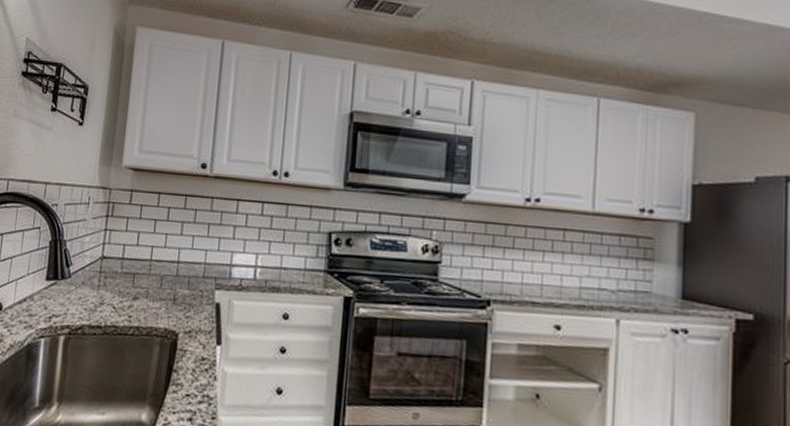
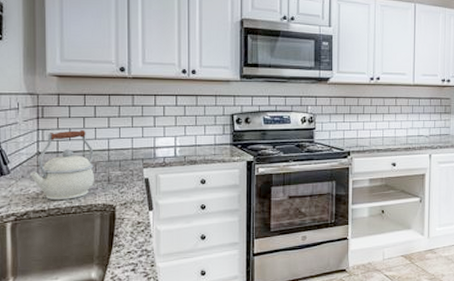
kettle: none [91,234,162,318] -> present [30,130,95,200]

